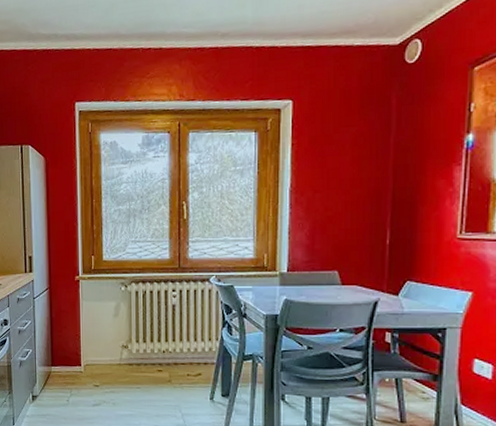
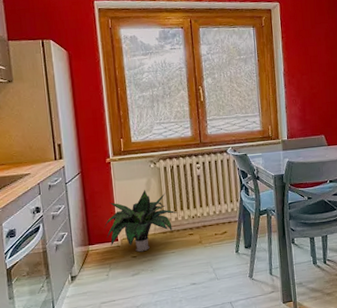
potted plant: none [68,314,147,382] -> present [104,190,178,252]

